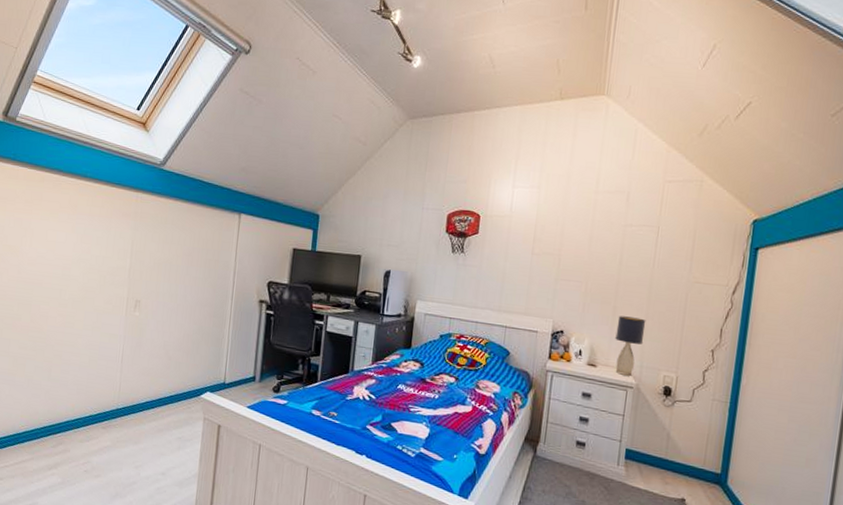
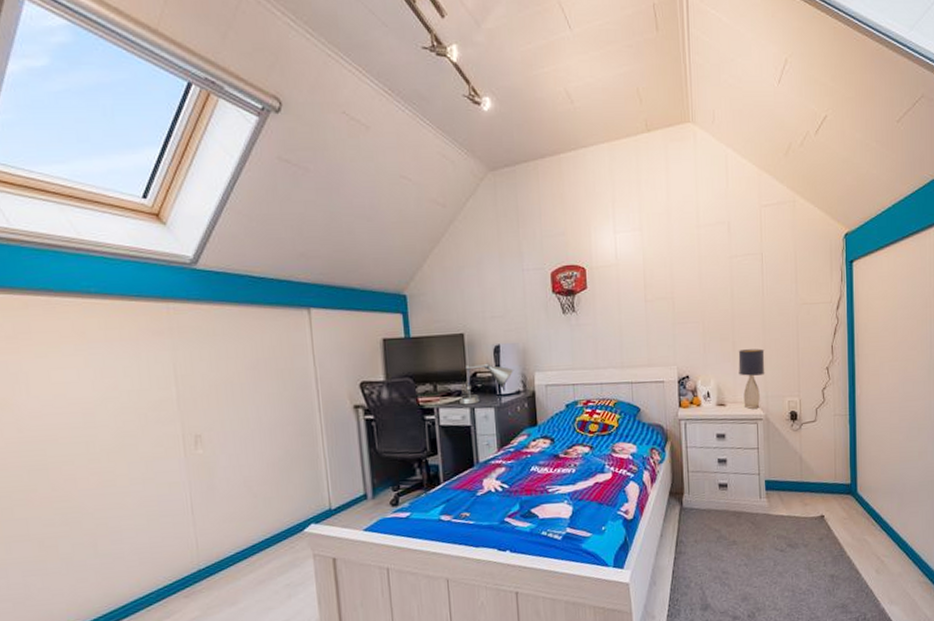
desk lamp: none [345,282,399,319] -> present [458,363,514,405]

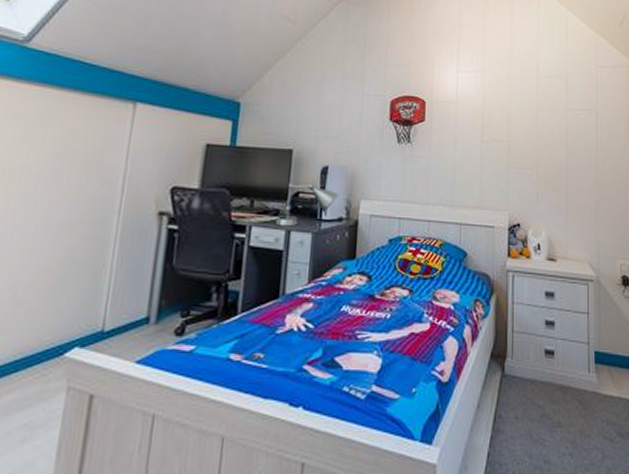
table lamp: present [738,349,765,409] -> none [571,203,598,268]

